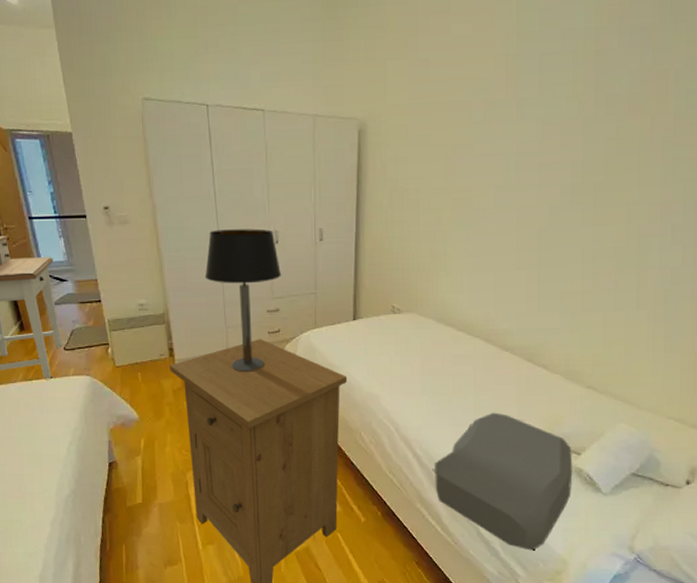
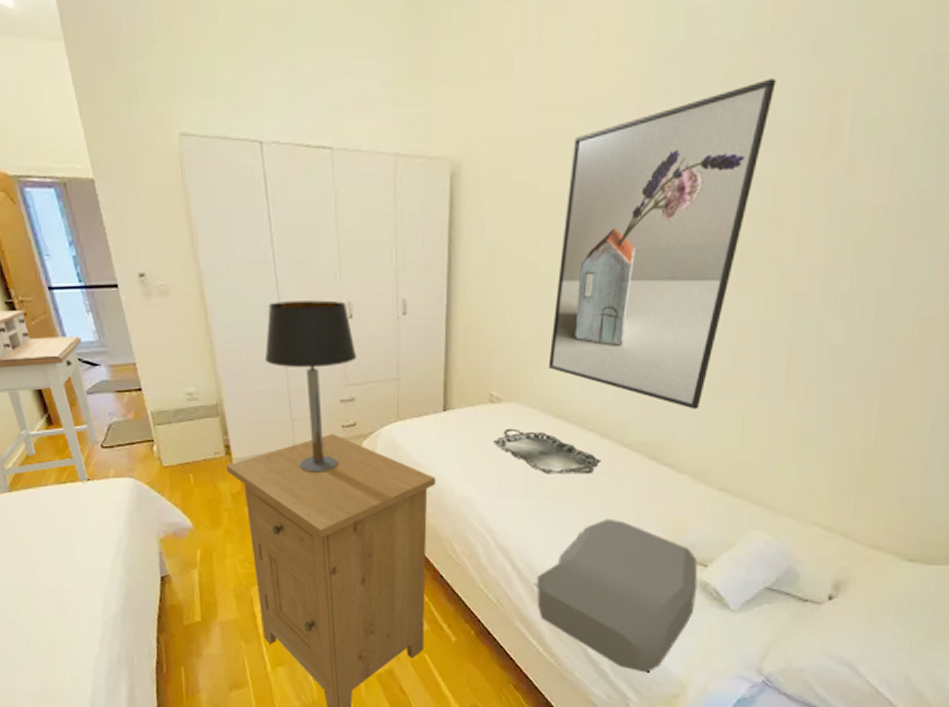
serving tray: none [395,335,487,374] -> present [493,428,601,474]
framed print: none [440,60,613,320] -> present [548,78,776,410]

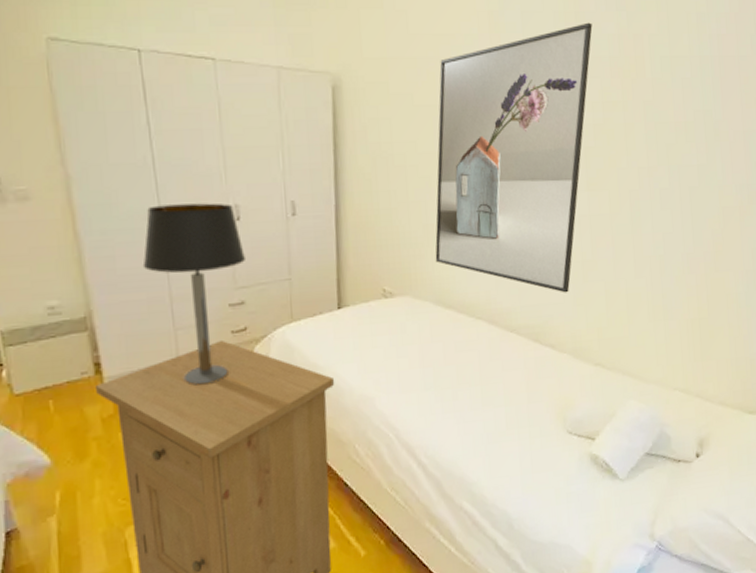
serving tray: present [493,428,601,474] -> none [389,321,492,364]
cushion: present [537,518,698,673] -> none [443,402,589,558]

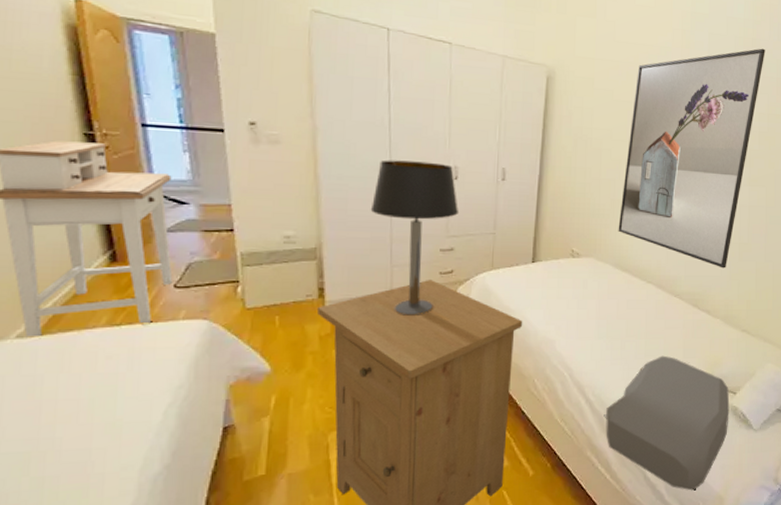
cushion: none [443,402,589,558] -> present [605,355,730,491]

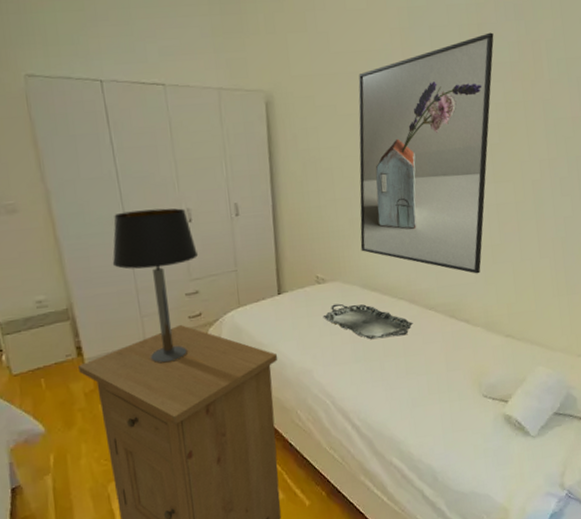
serving tray: none [572,279,658,318] -> present [323,303,413,339]
cushion: present [605,355,730,491] -> none [374,371,504,505]

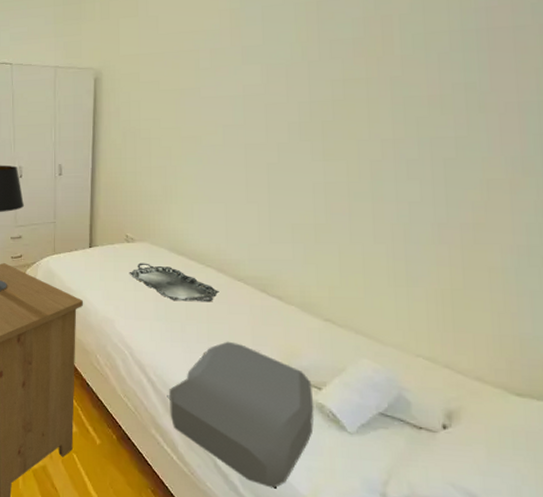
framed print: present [358,32,494,274] -> none [171,9,335,252]
cushion: none [374,371,504,505] -> present [169,341,314,489]

